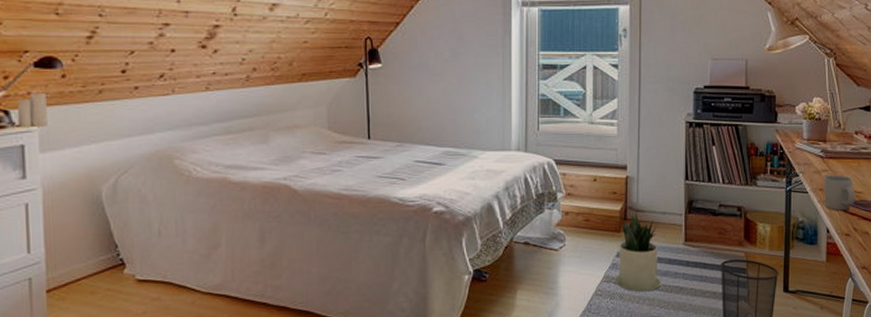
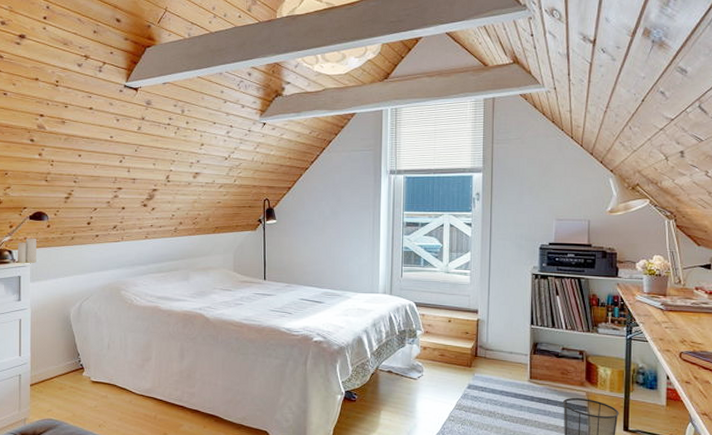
planter: present [615,215,662,292] -> none [466,353,508,421]
mug: present [823,175,856,211] -> none [663,326,696,360]

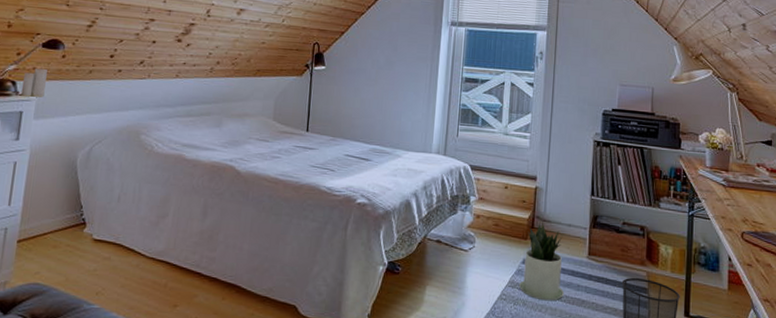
planter: none [466,353,508,421] -> present [519,224,565,301]

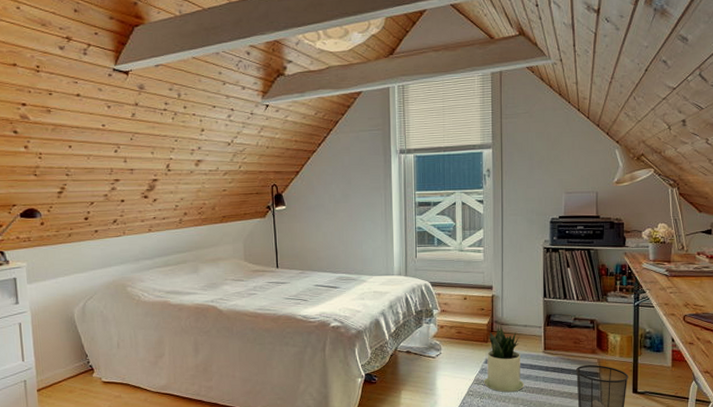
candle: present [18,67,47,98] -> none [8,235,32,265]

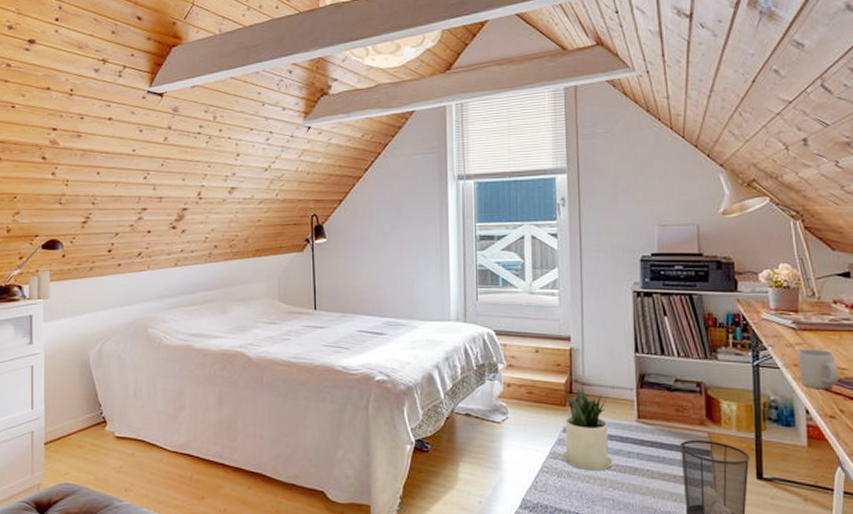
candle: none [8,235,32,265] -> present [25,268,50,301]
mug: none [668,291,698,323] -> present [797,349,840,390]

